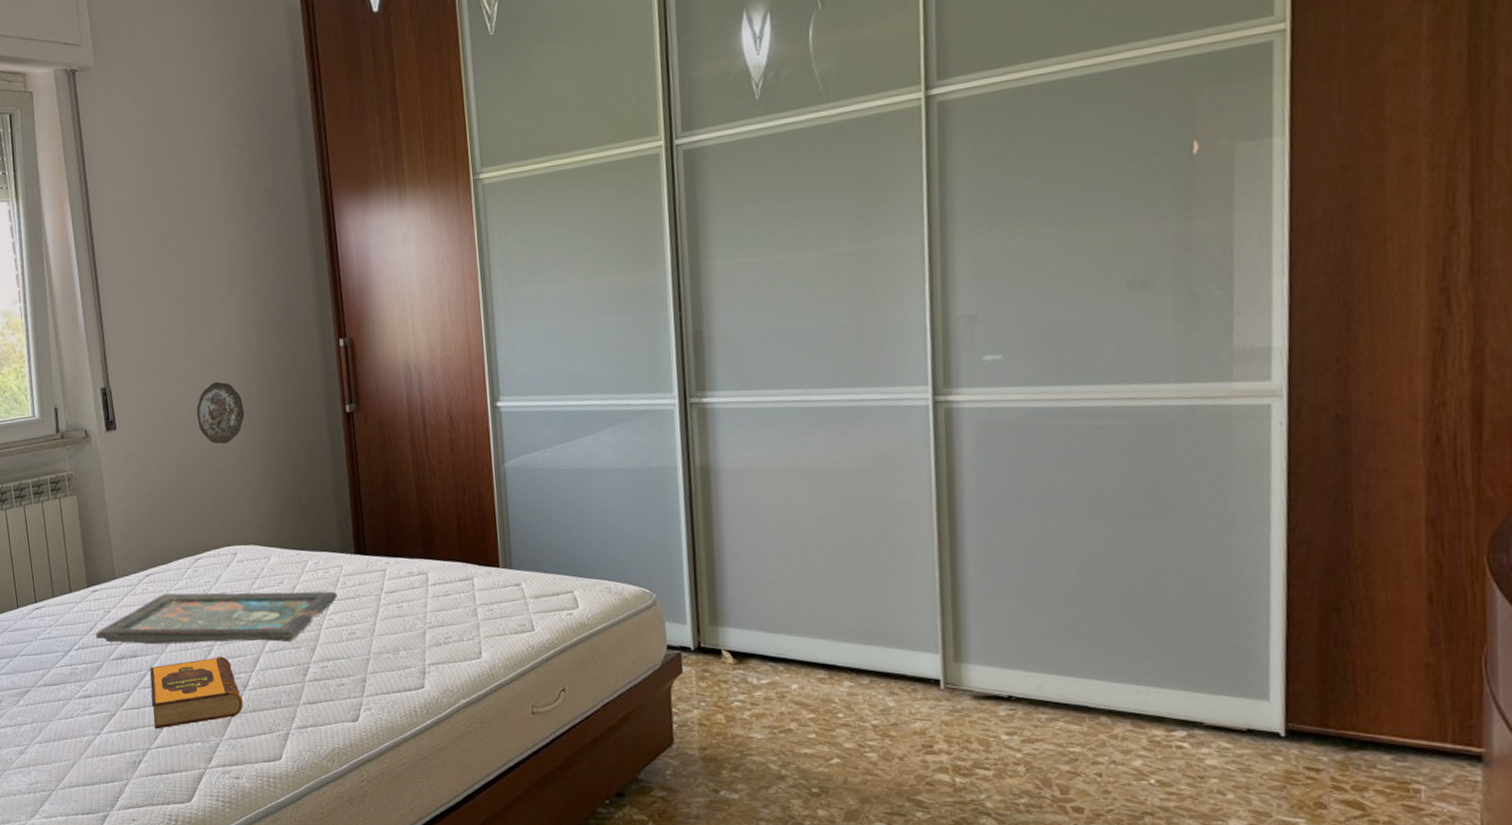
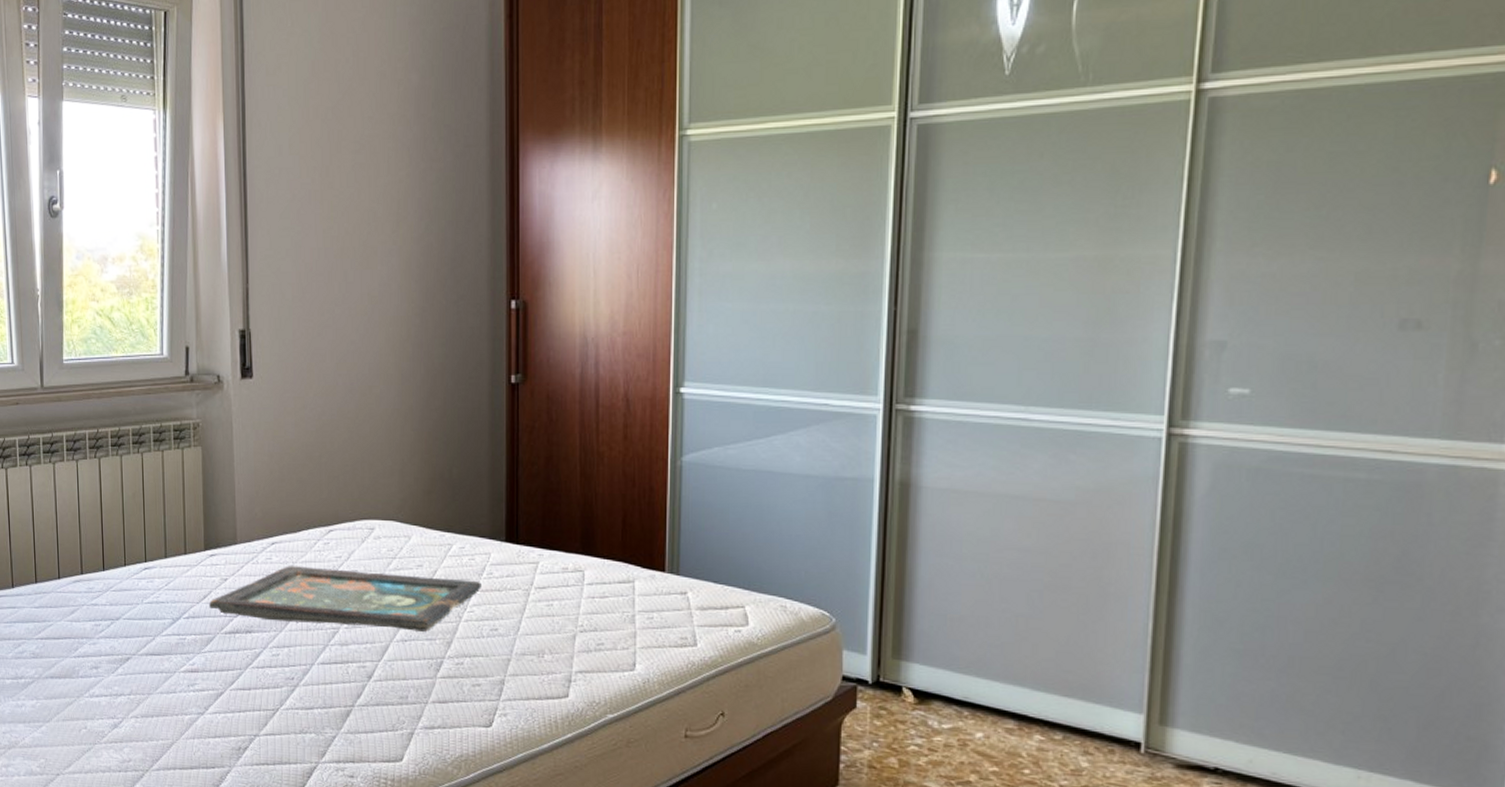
hardback book: present [150,656,243,729] -> none [264,641,366,715]
decorative plate: present [196,381,245,444] -> none [344,335,397,405]

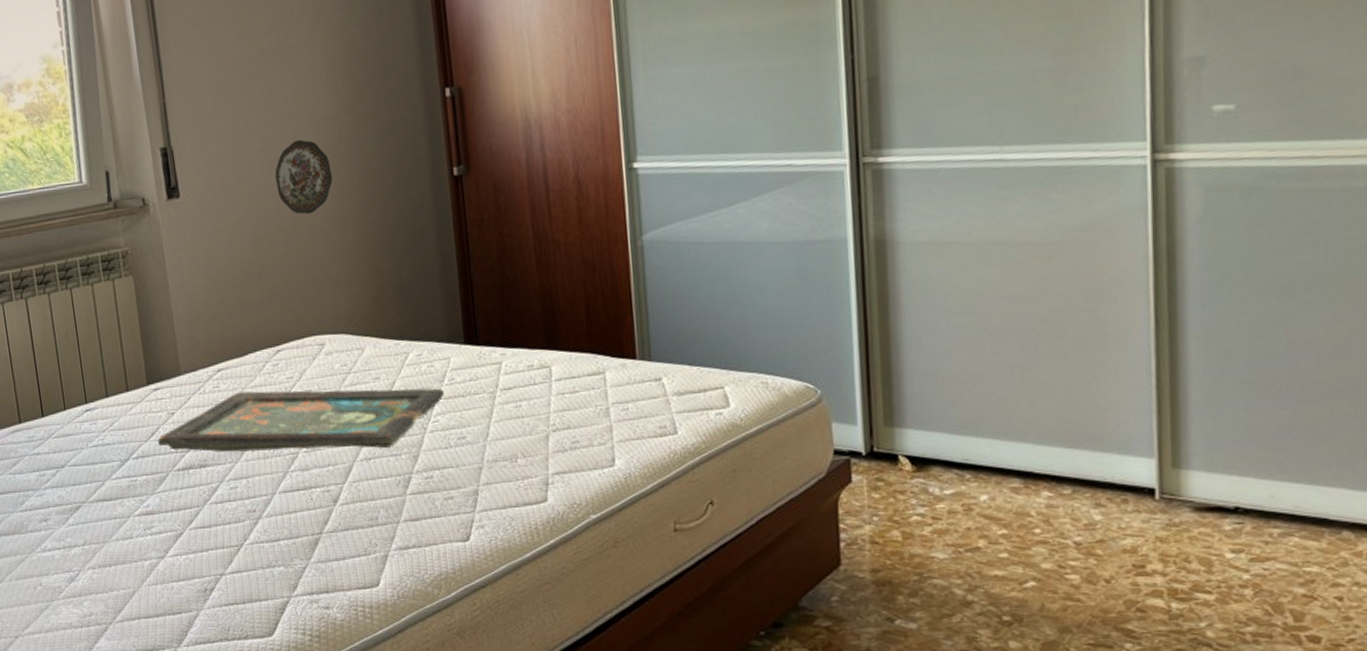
decorative plate: none [344,335,397,405] -> present [275,139,333,215]

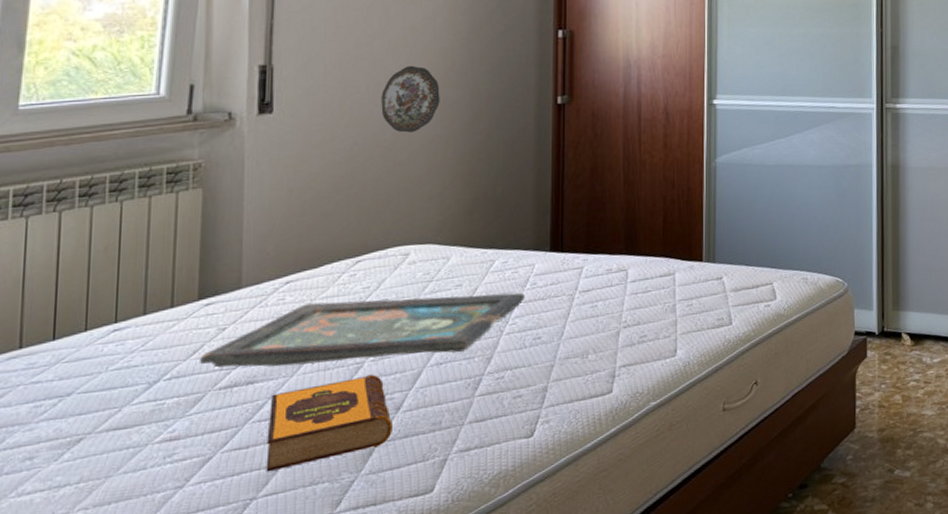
hardback book: none [222,466,334,552] -> present [266,374,392,473]

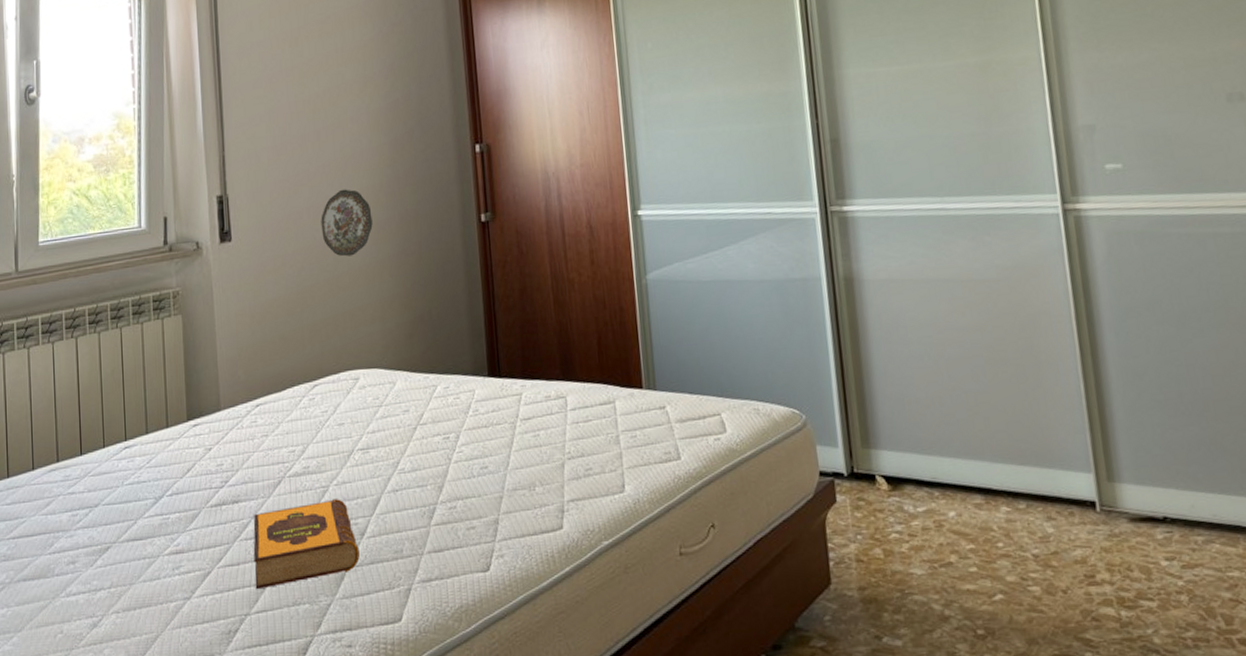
decorative tray: present [200,292,525,368] -> none [193,419,469,487]

